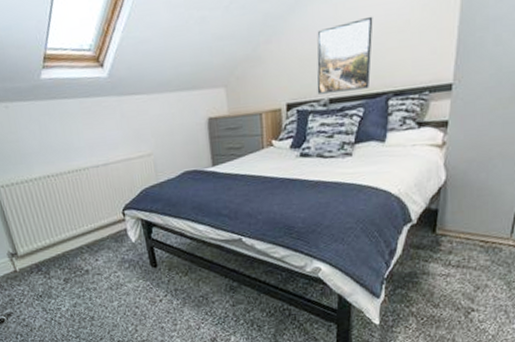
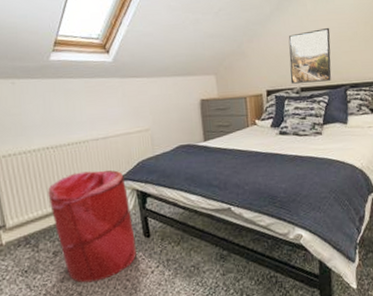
laundry hamper: none [53,198,144,309] -> present [48,170,136,283]

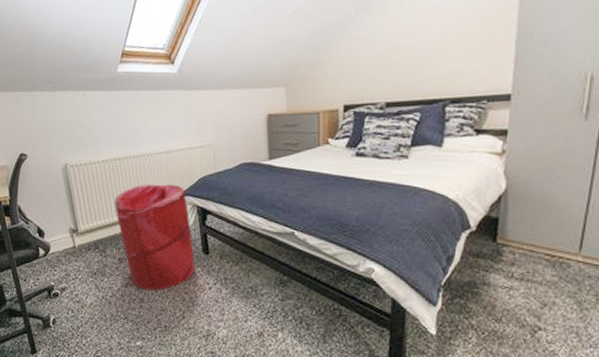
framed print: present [288,27,332,84] -> none [374,28,430,98]

